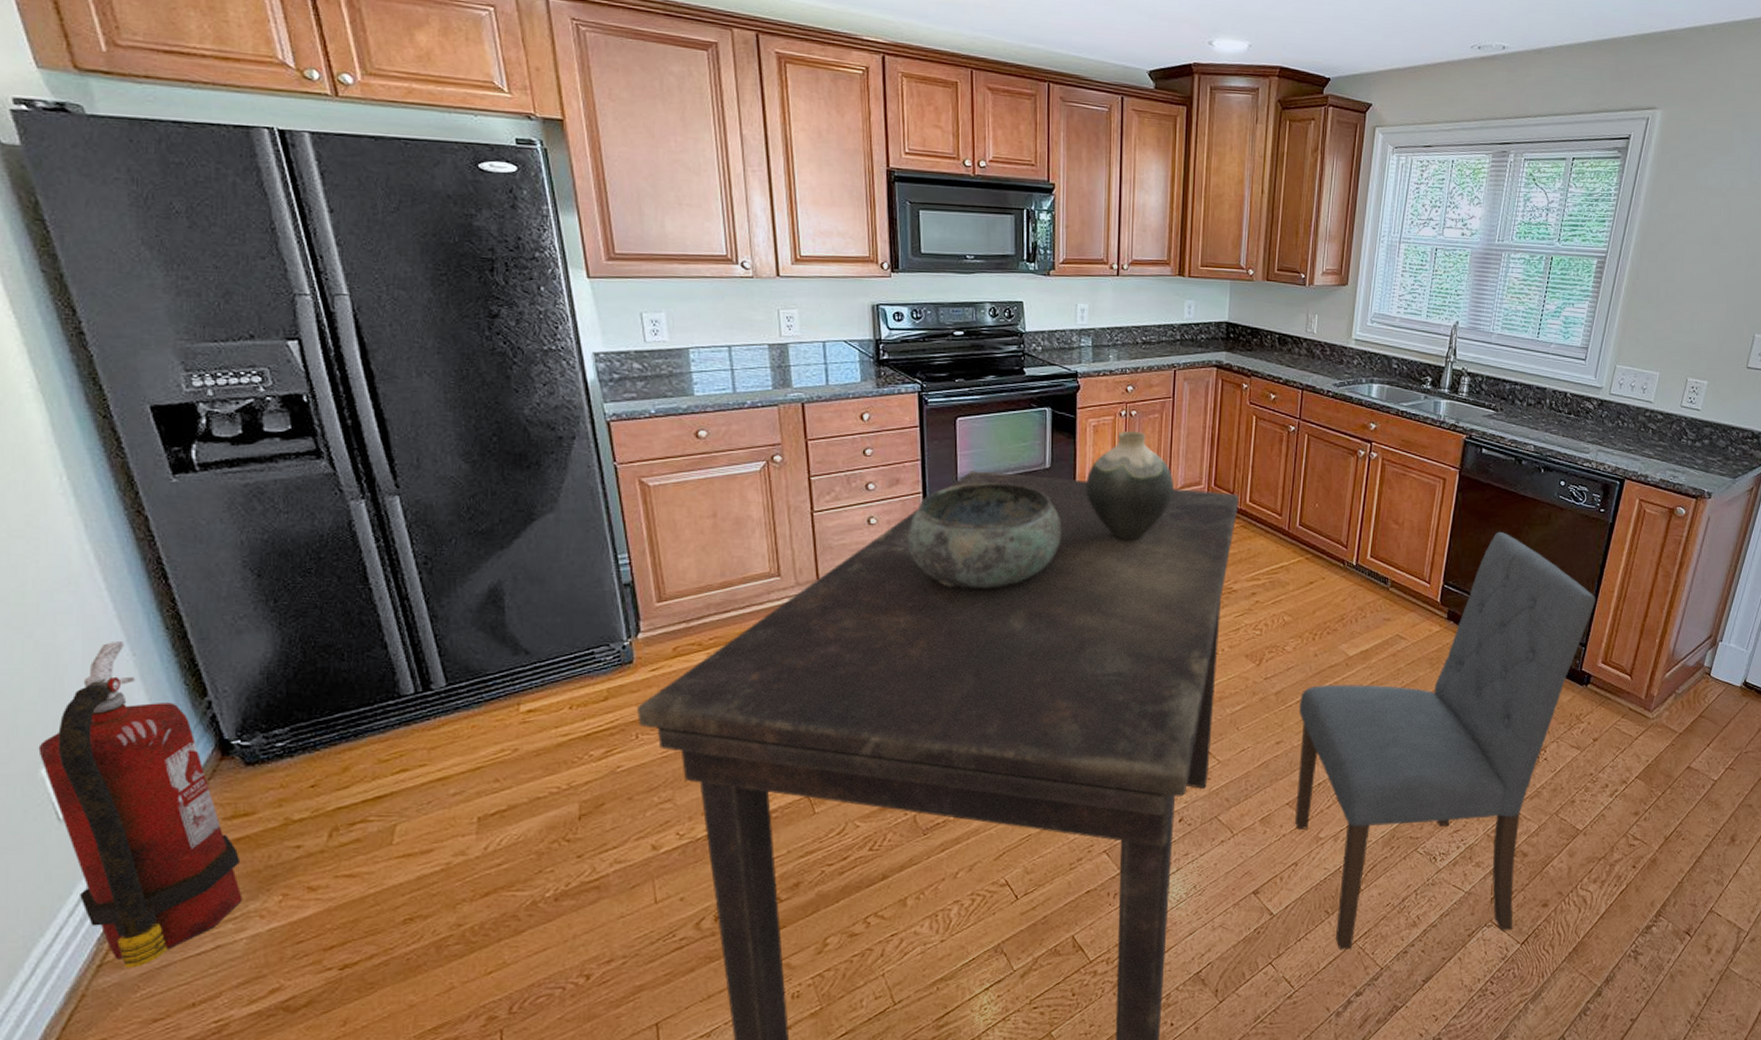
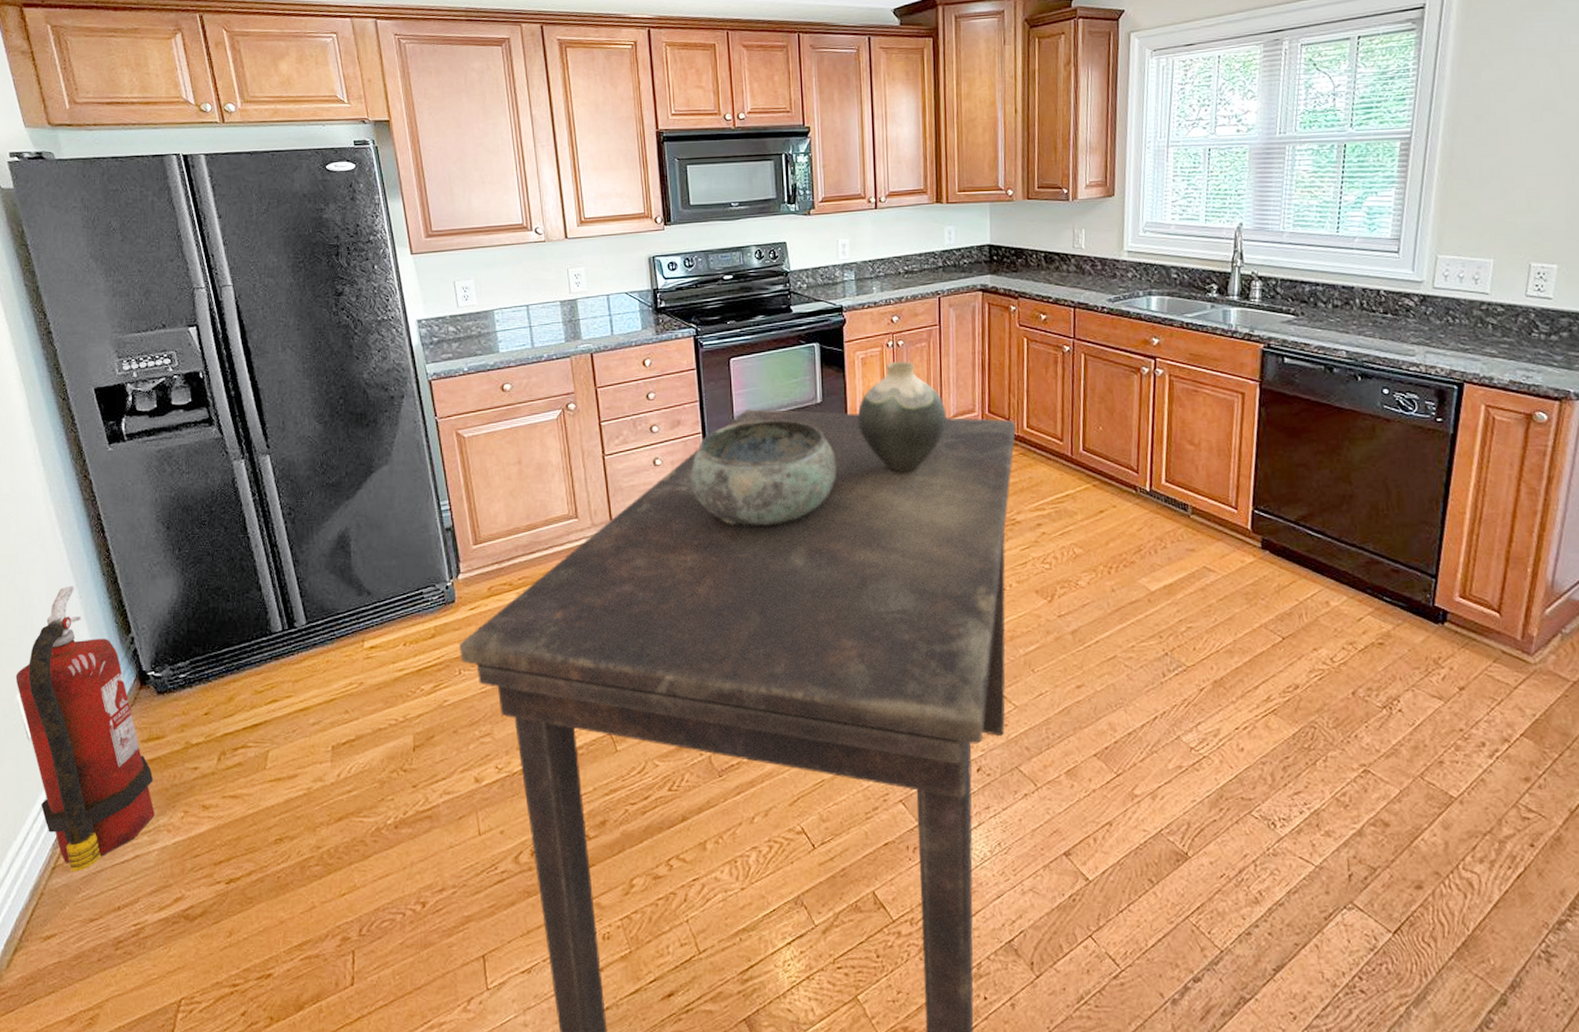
dining chair: present [1295,532,1596,950] -> none [1099,449,1444,926]

